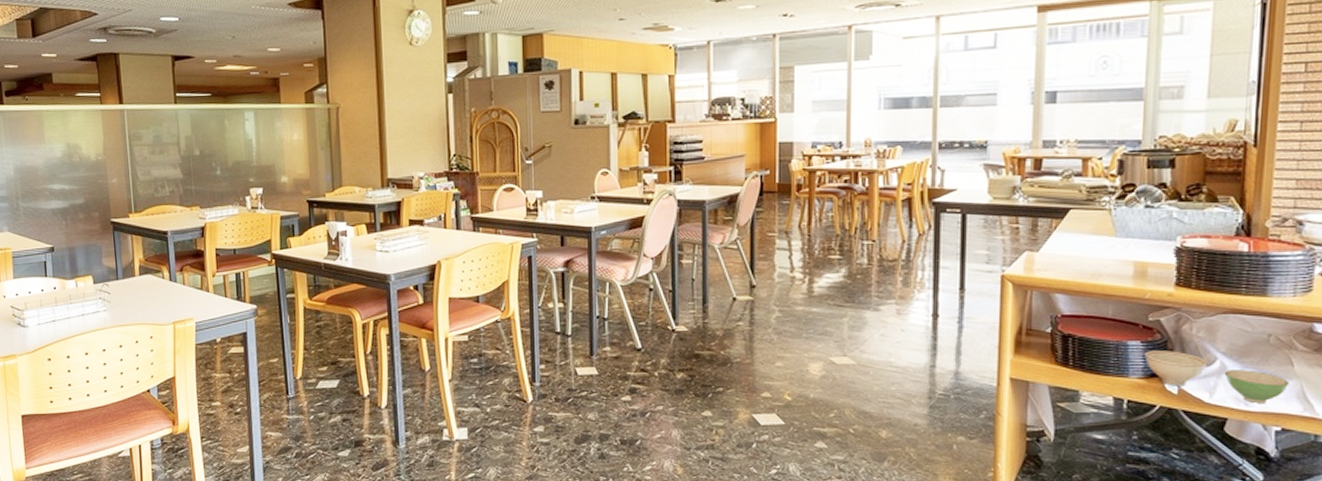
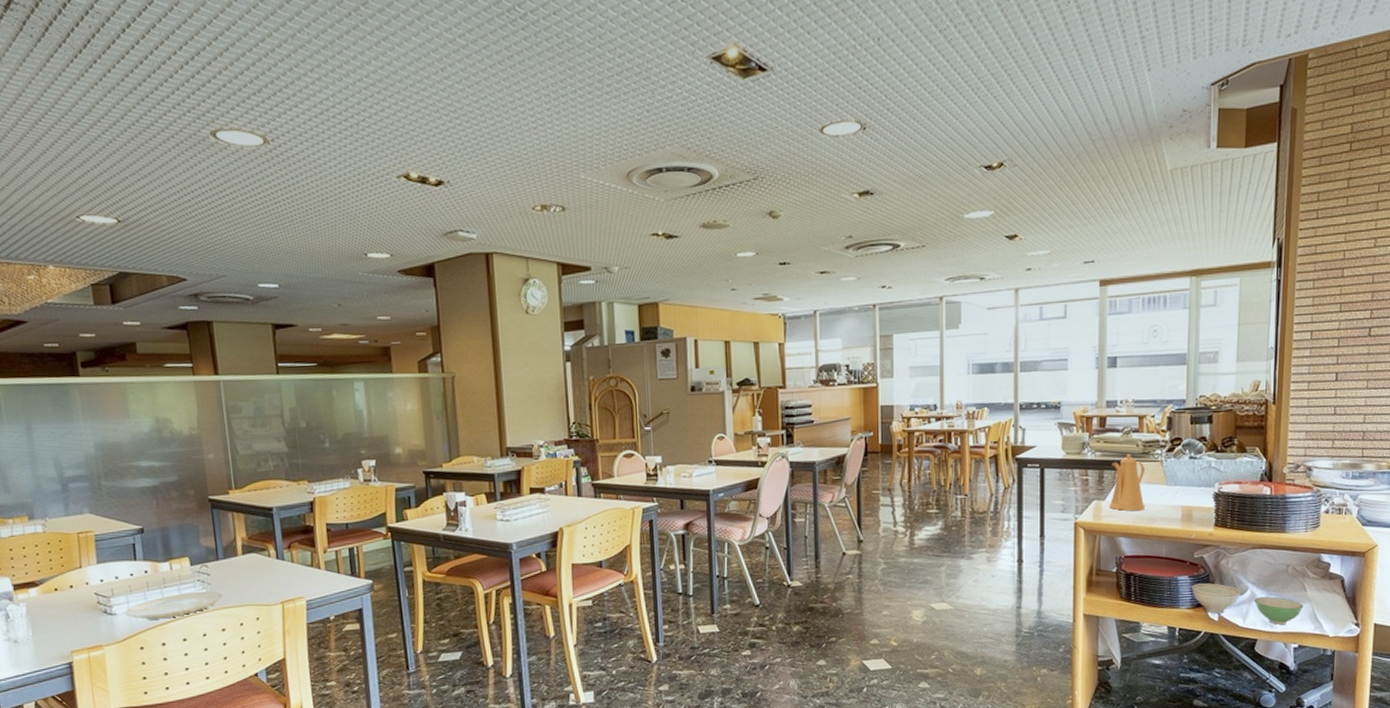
plate: none [35,308,121,333] -> present [124,590,223,620]
coffee pot: none [1044,200,1088,265] -> present [1109,454,1145,512]

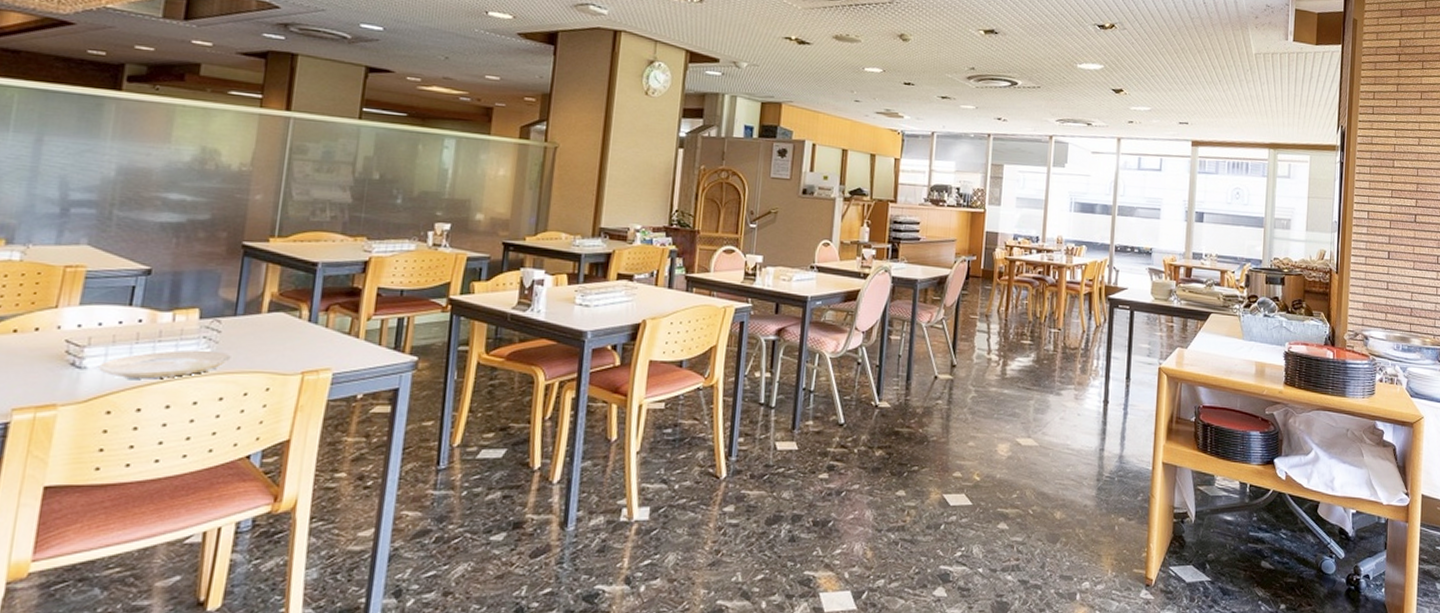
coffee pot: present [1109,454,1145,512] -> none [1191,305,1224,362]
bowl: present [1192,583,1241,614] -> none [1262,441,1306,473]
bowl: present [1254,596,1304,626] -> none [1317,459,1361,490]

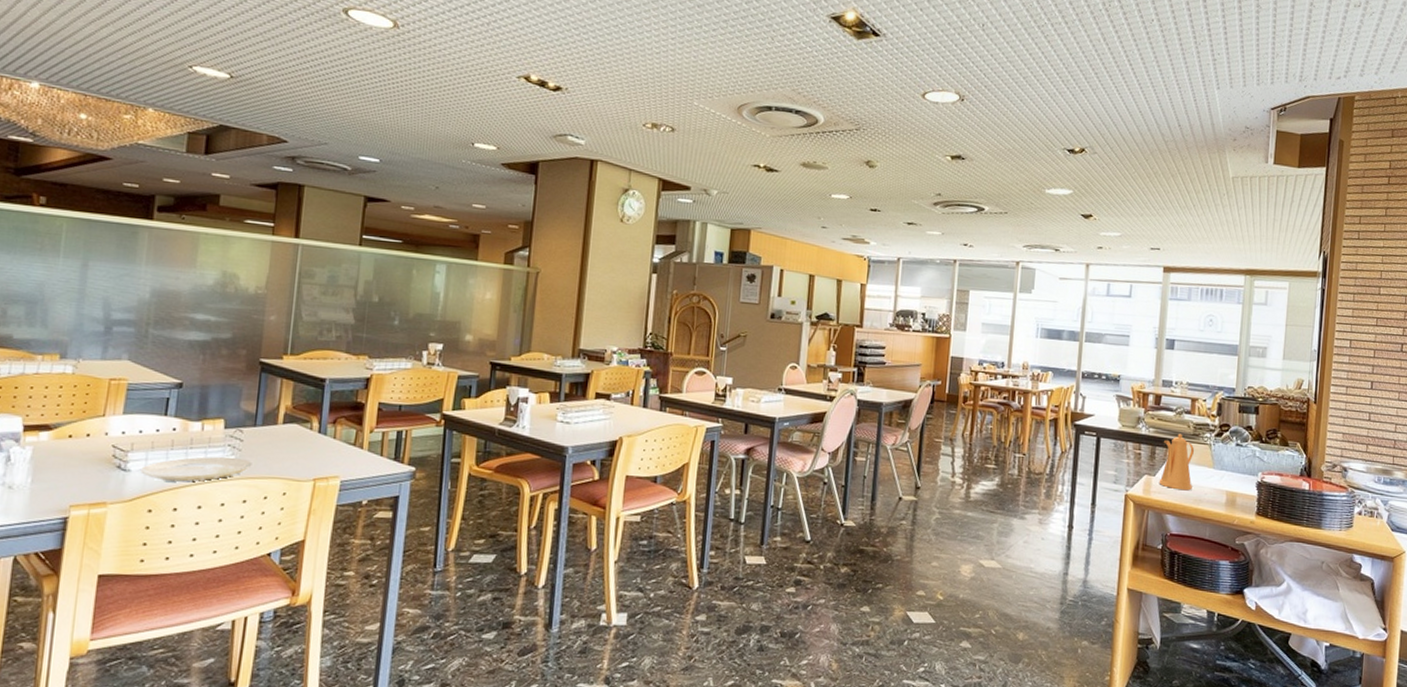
coffee pot: none [1191,305,1224,362] -> present [1159,433,1194,491]

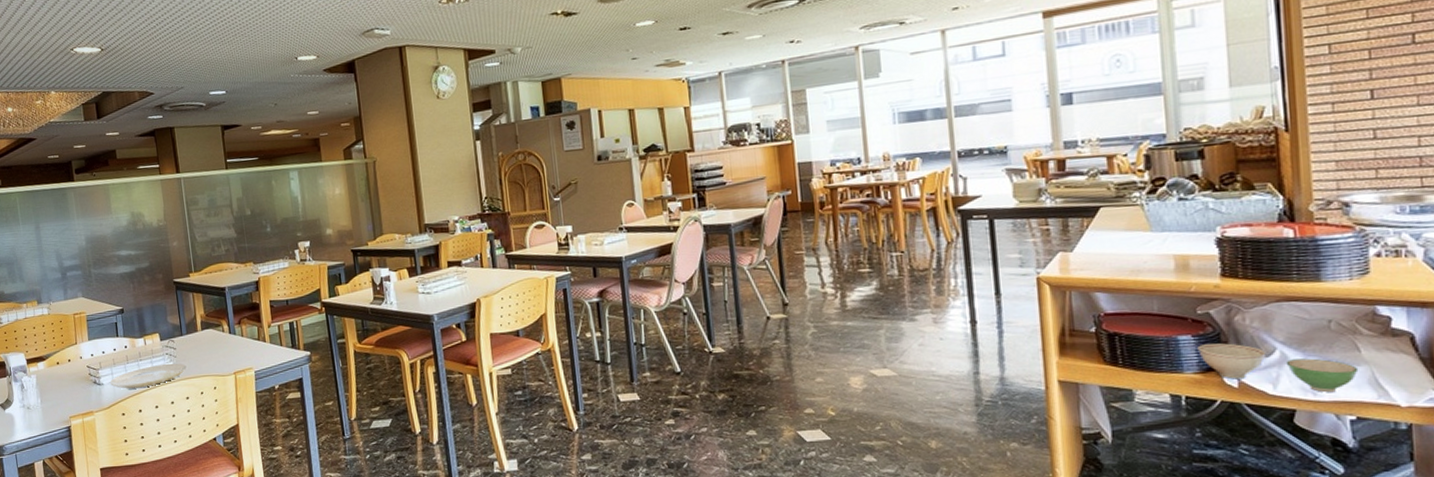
coffee pot: present [1159,433,1194,491] -> none [1078,198,1125,263]
bowl: none [1232,570,1278,603] -> present [1197,343,1267,380]
bowl: none [1289,591,1336,622] -> present [1285,358,1359,393]

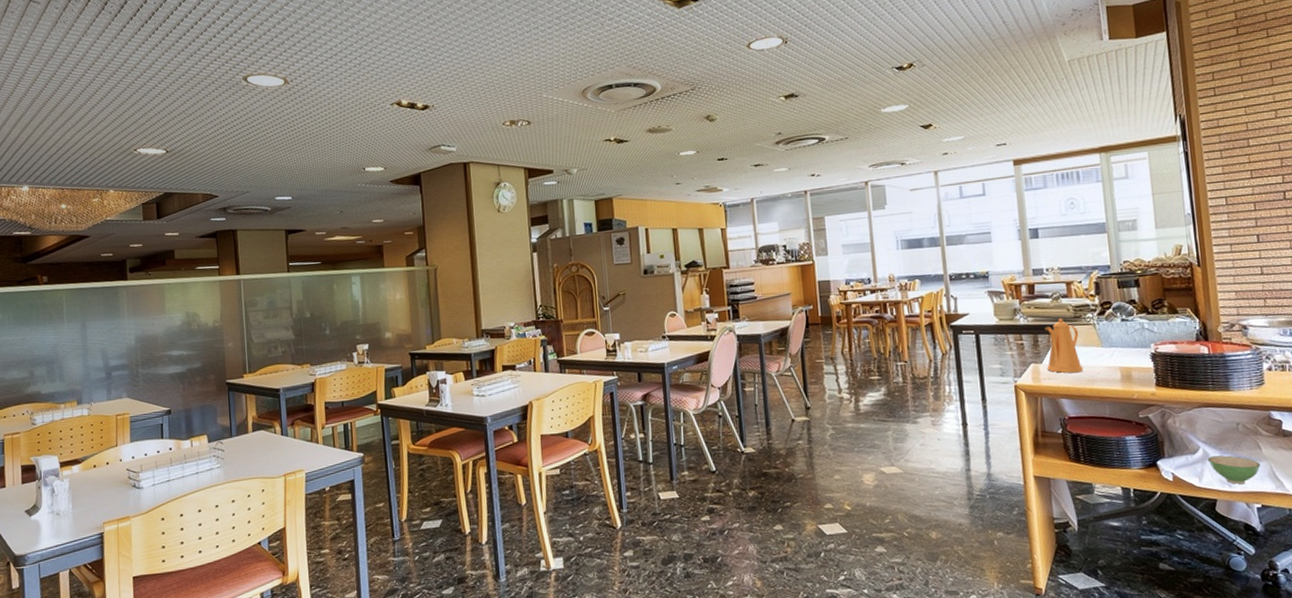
plate: present [109,363,187,389] -> none [150,465,234,493]
coffee pot: none [1078,198,1125,263] -> present [1045,318,1083,374]
bowl: present [1197,343,1267,380] -> none [1141,443,1193,474]

